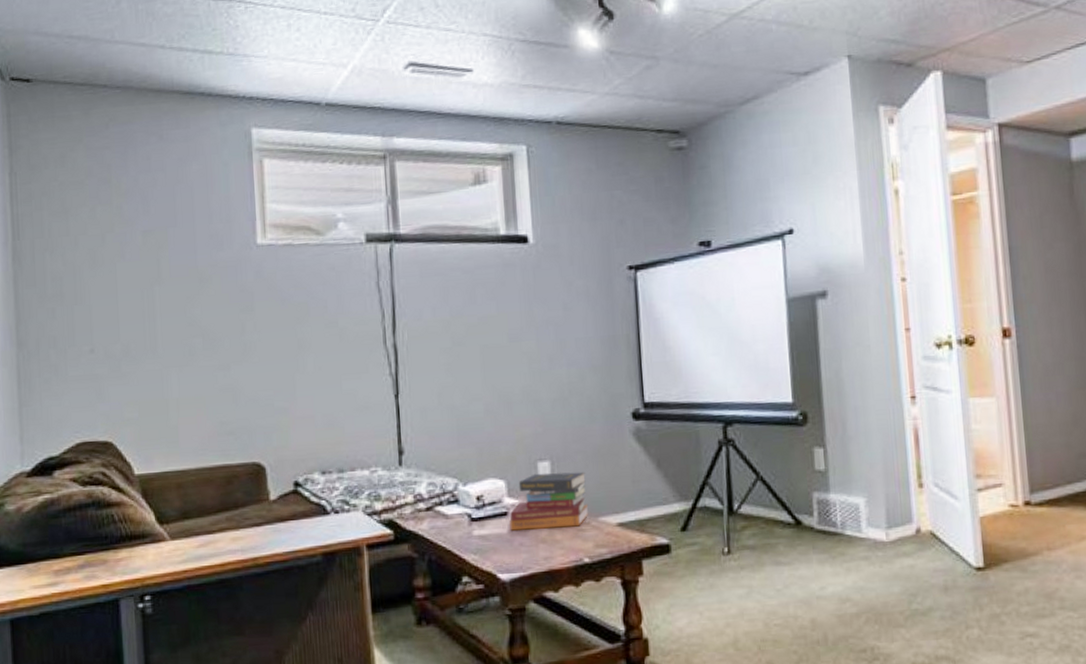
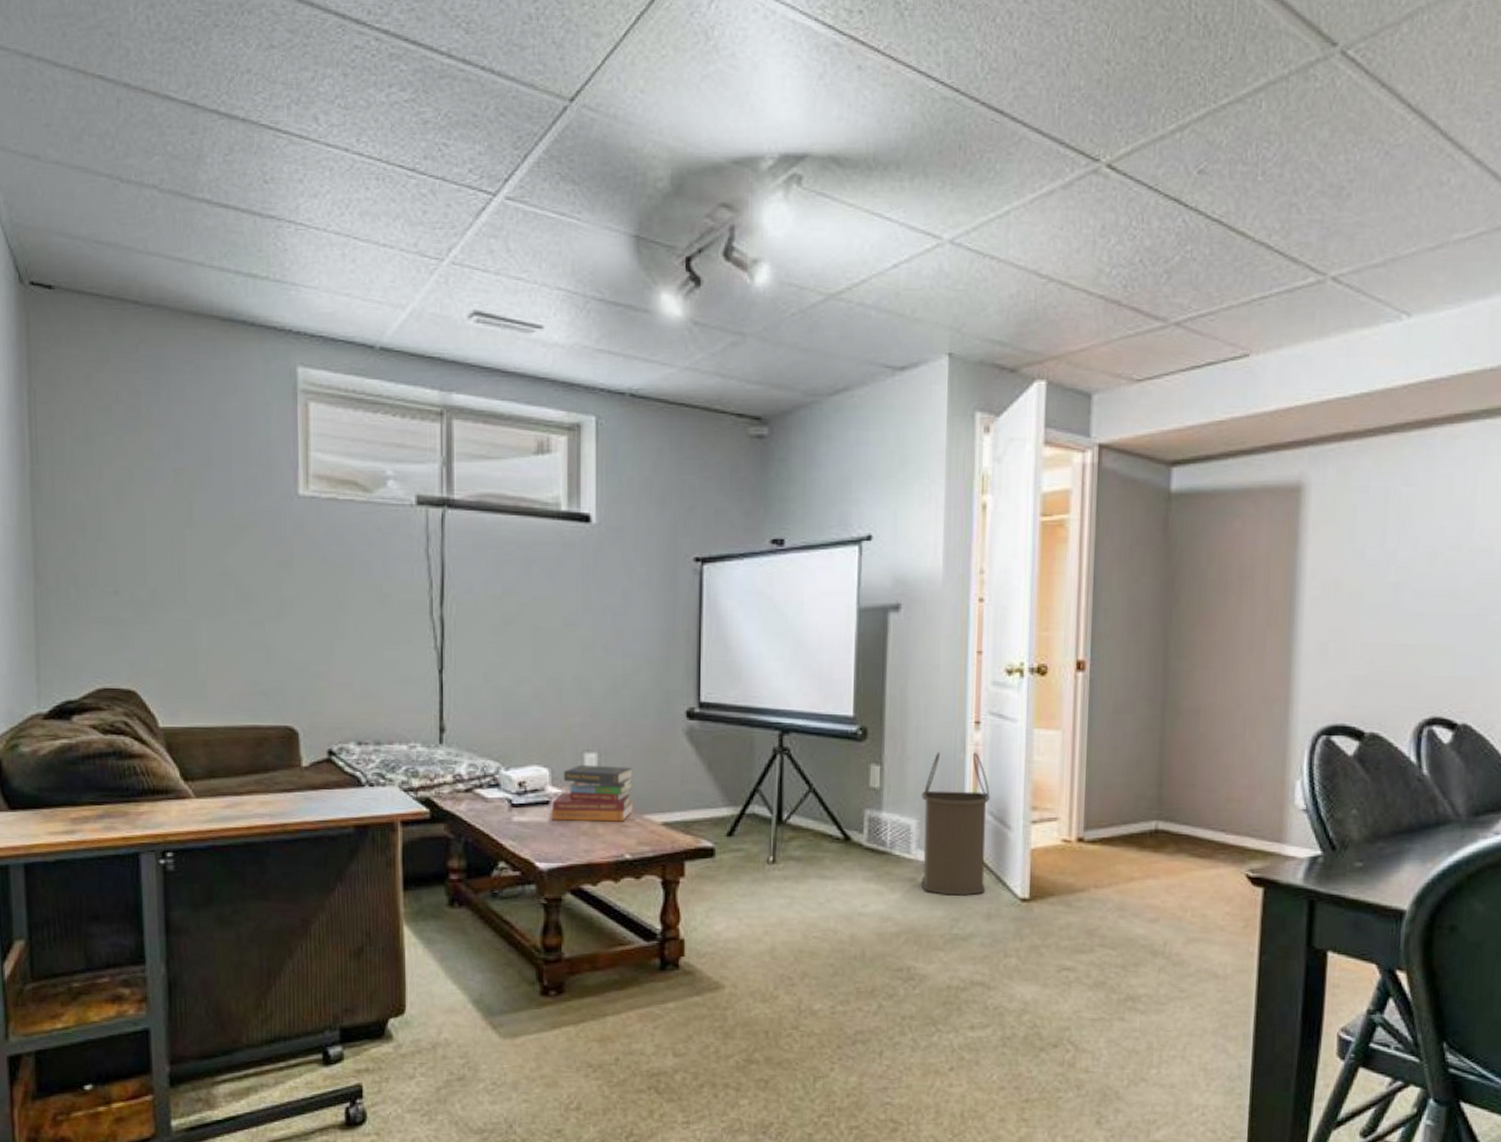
basket: none [866,427,940,571] -> present [921,752,990,896]

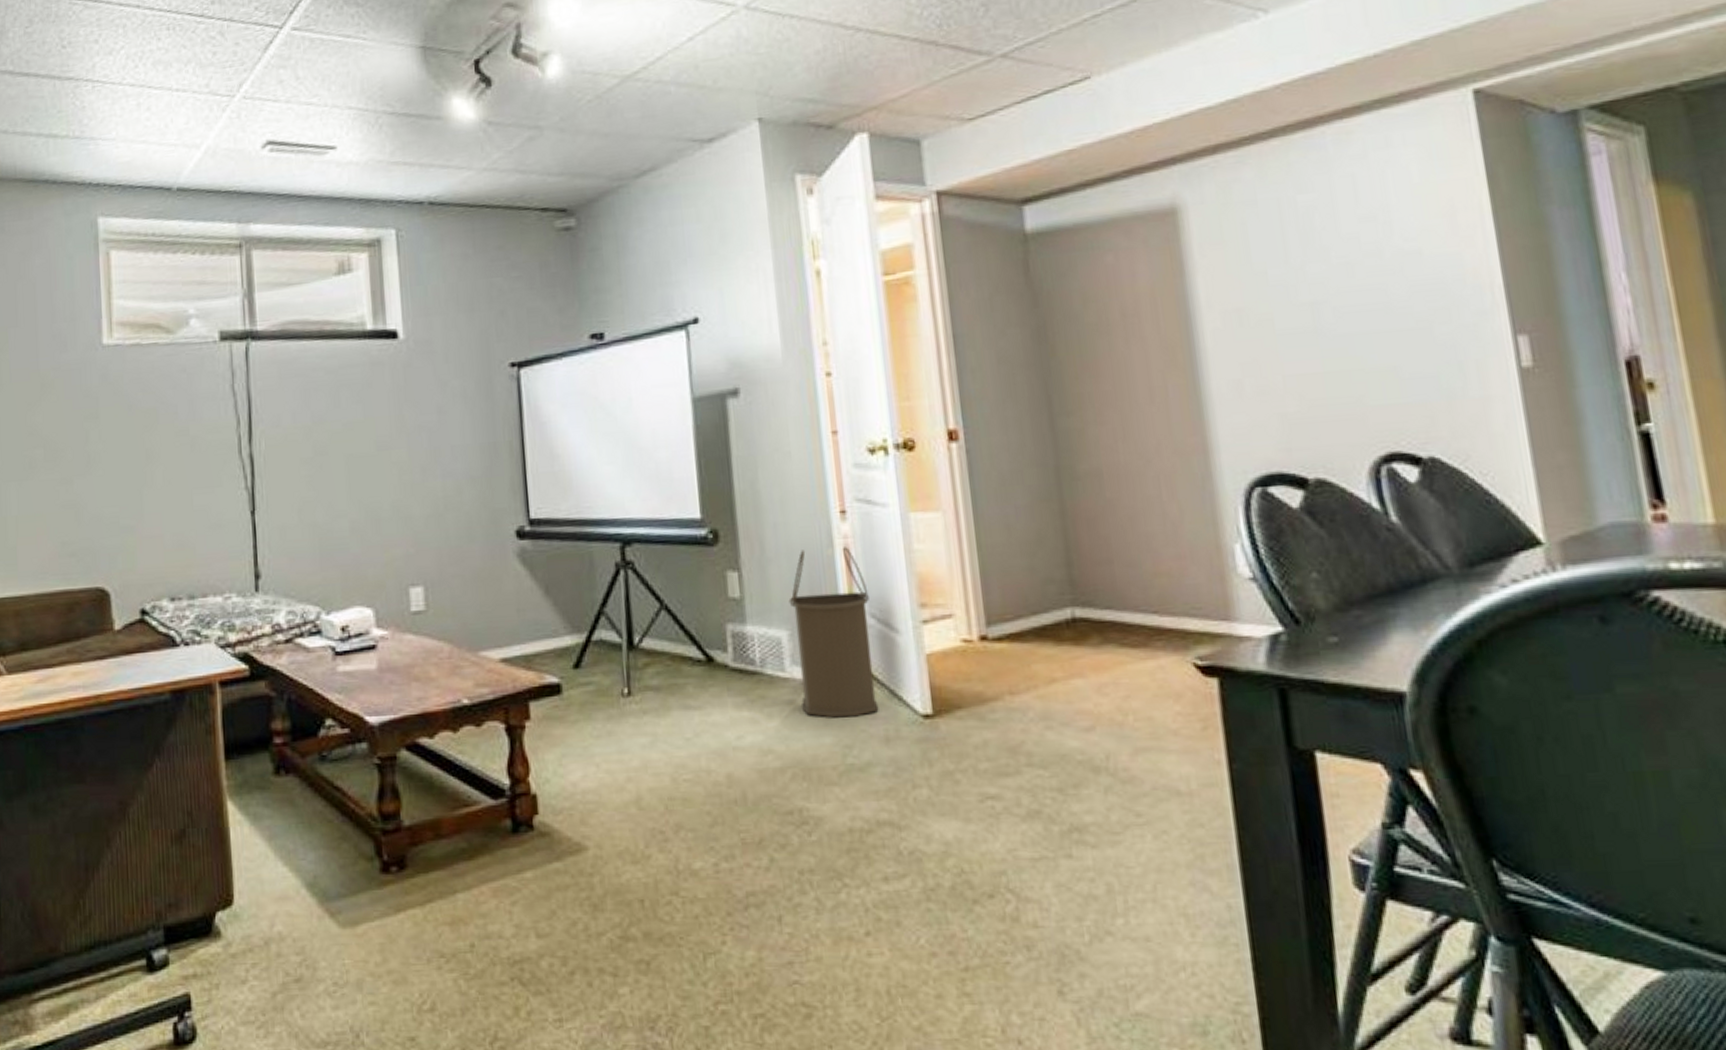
books: present [551,764,634,822] -> none [378,599,468,667]

